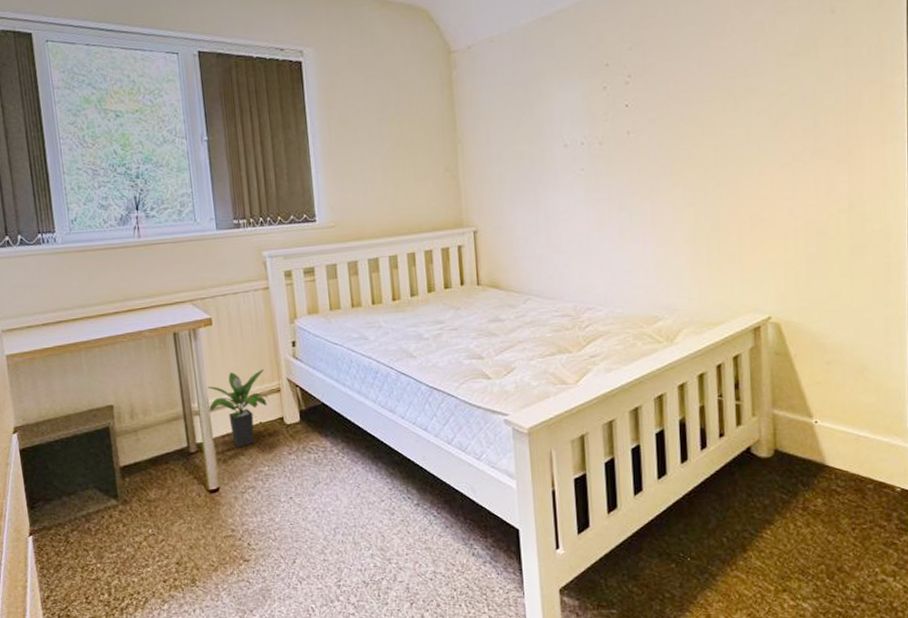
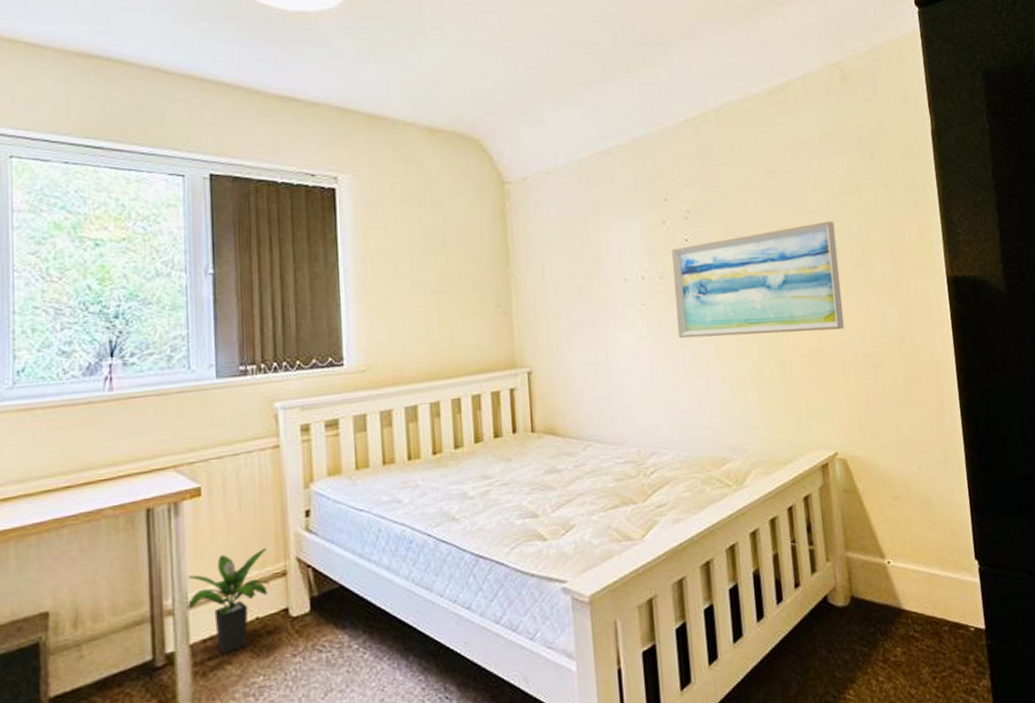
wall art: none [611,83,788,203] -> present [671,220,844,339]

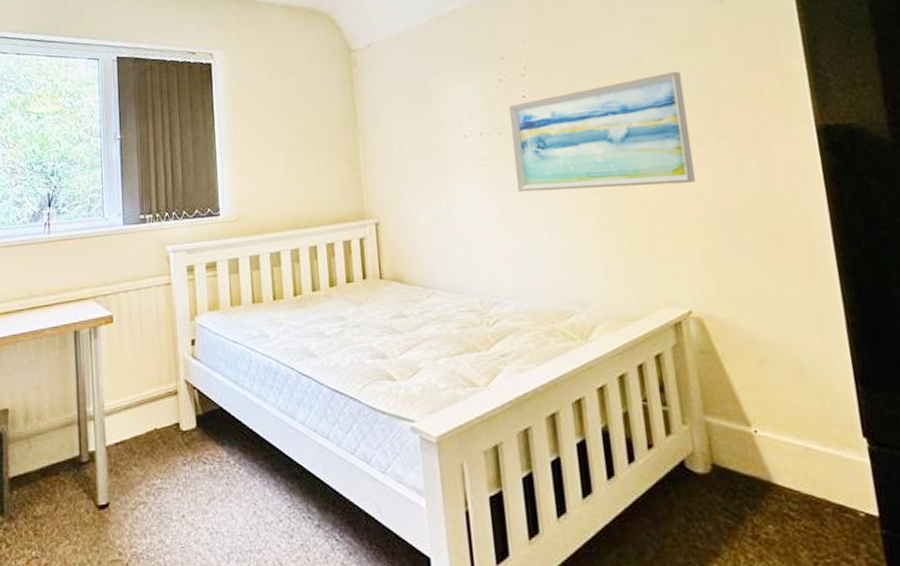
potted plant: present [186,548,269,654] -> none [103,370,164,457]

